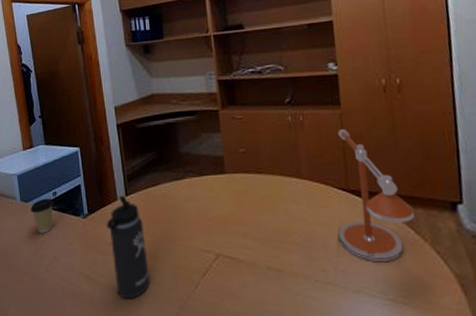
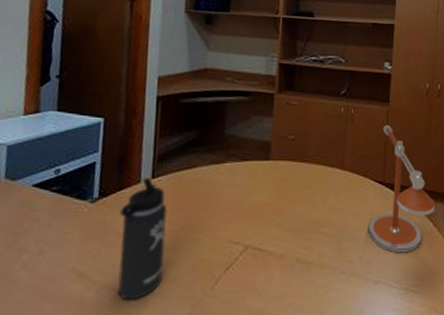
coffee cup: present [30,198,54,233] -> none [17,176,55,220]

